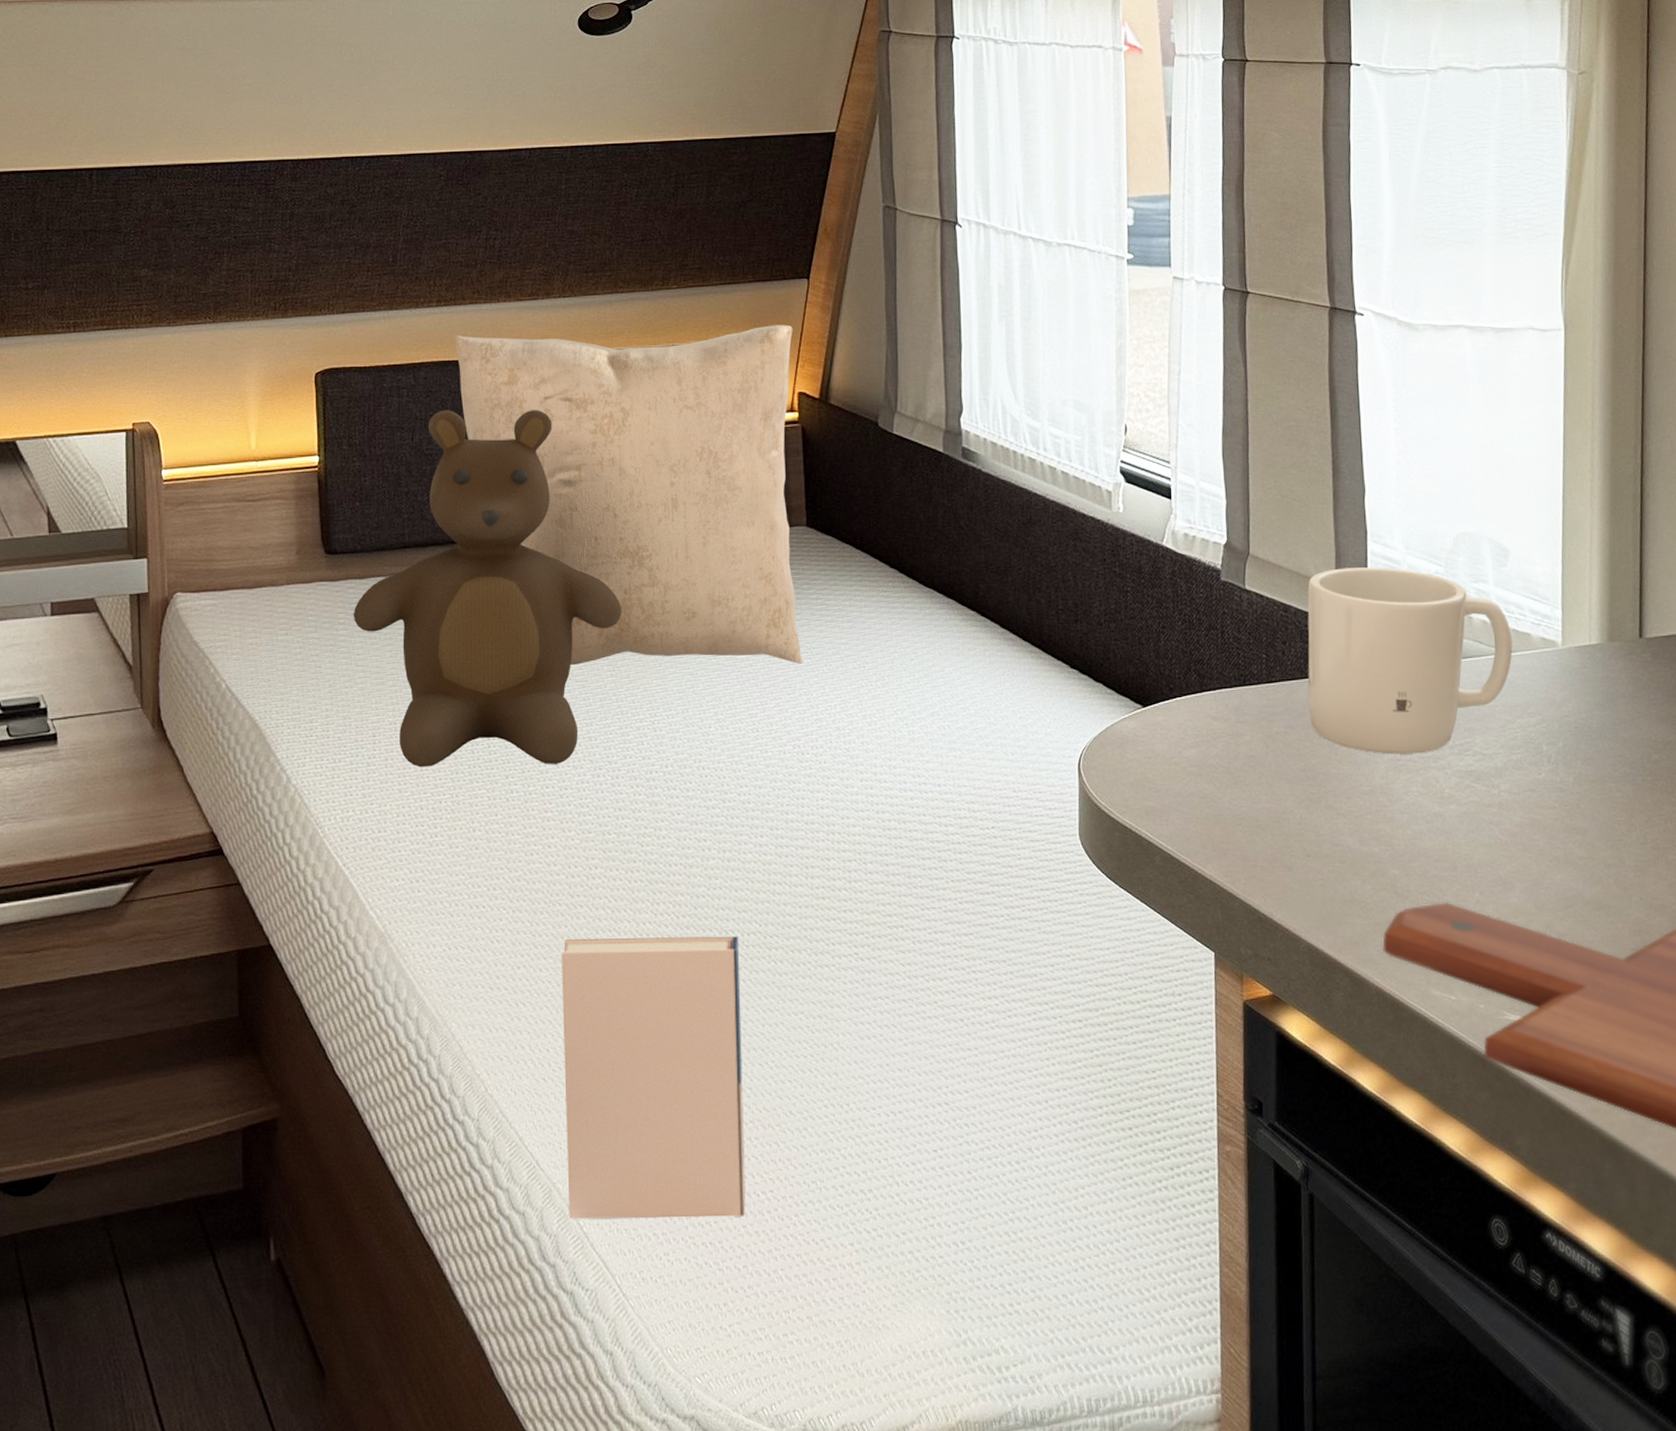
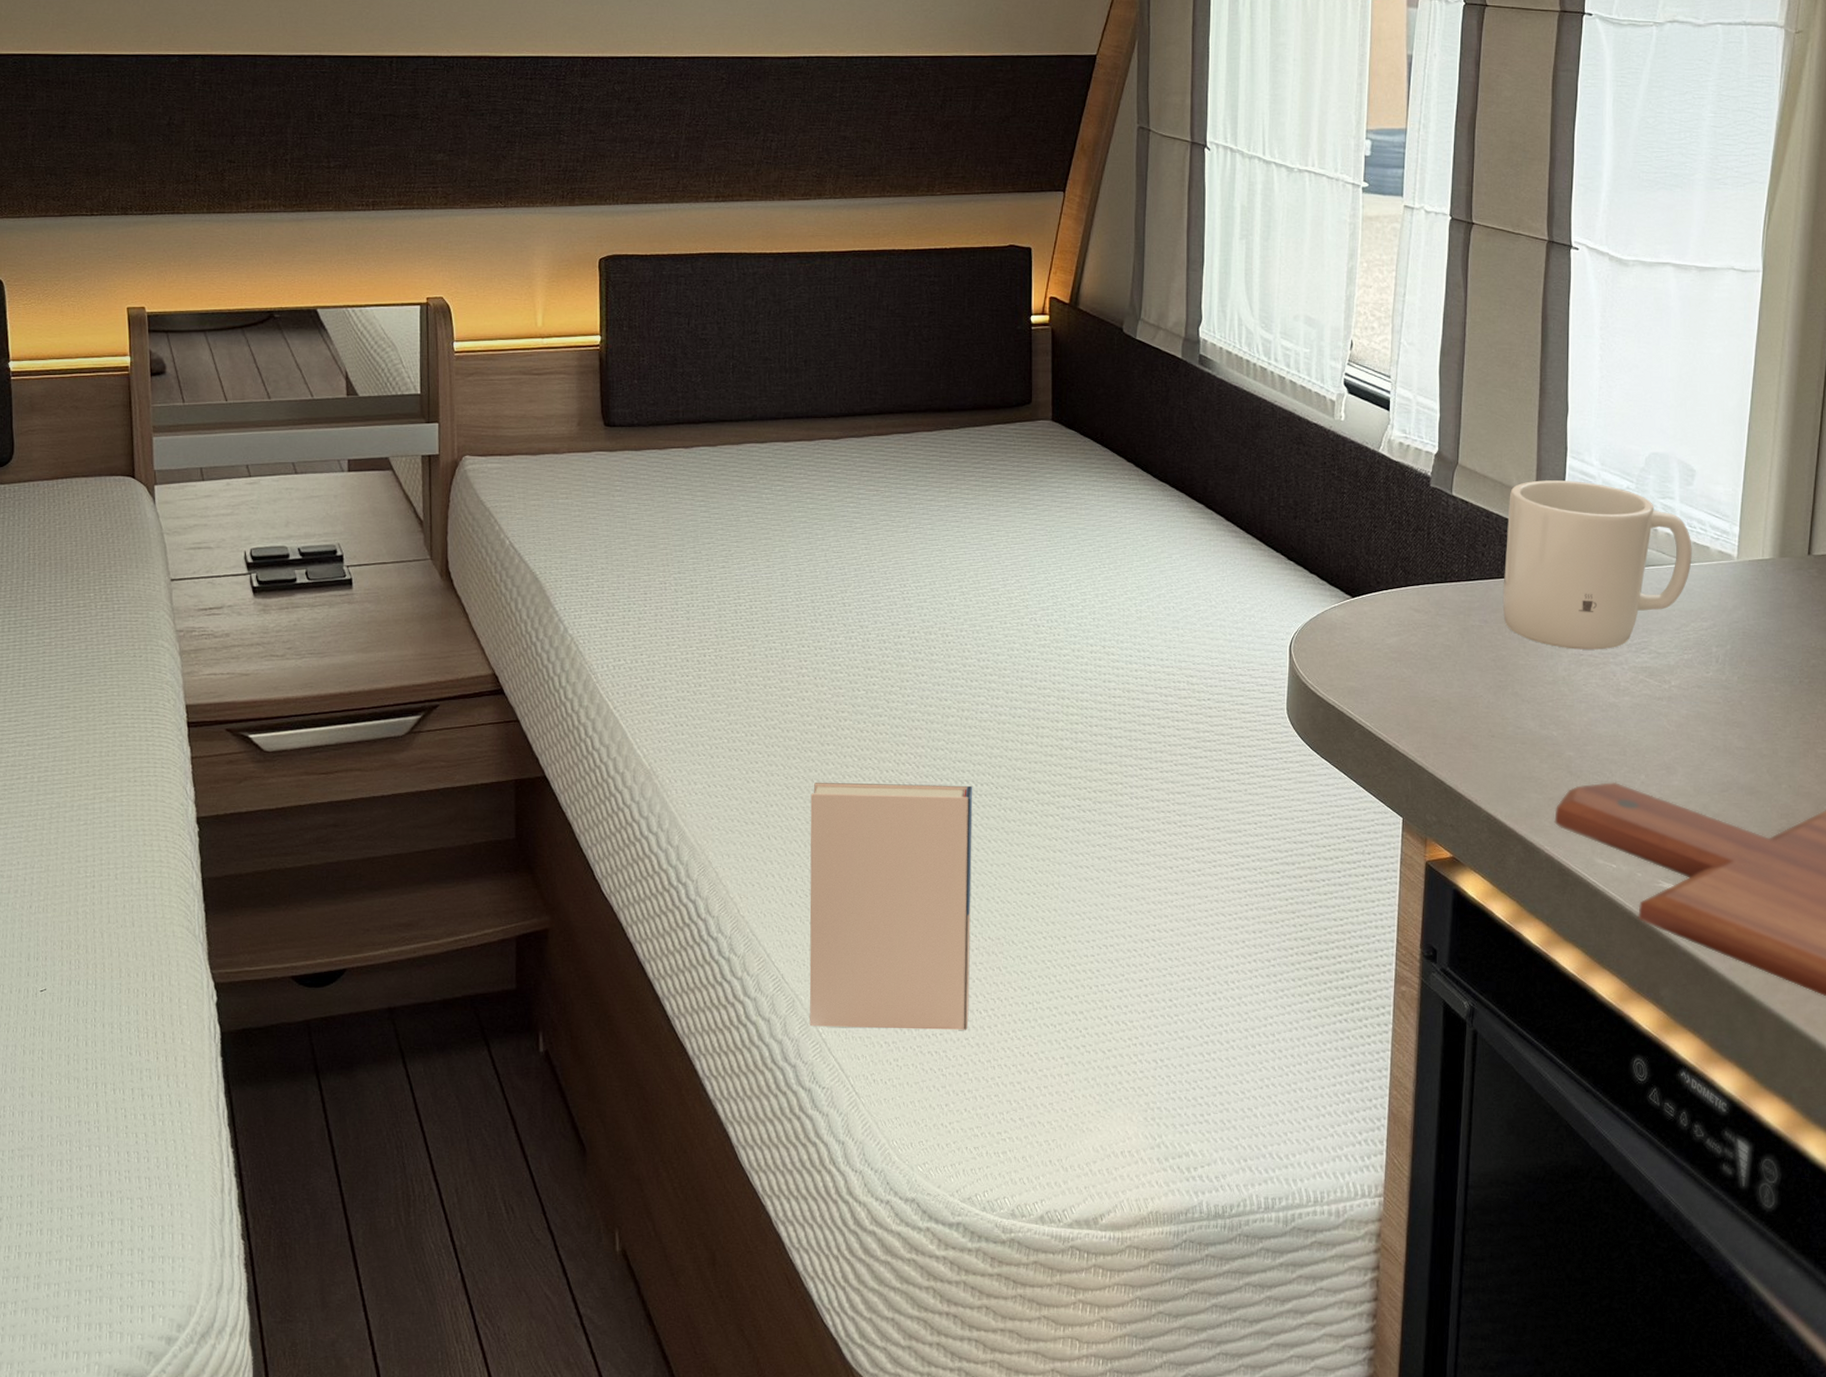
teddy bear: present [353,410,622,768] -> none [629,298,878,626]
pillow: present [454,325,803,665] -> none [731,229,1047,545]

